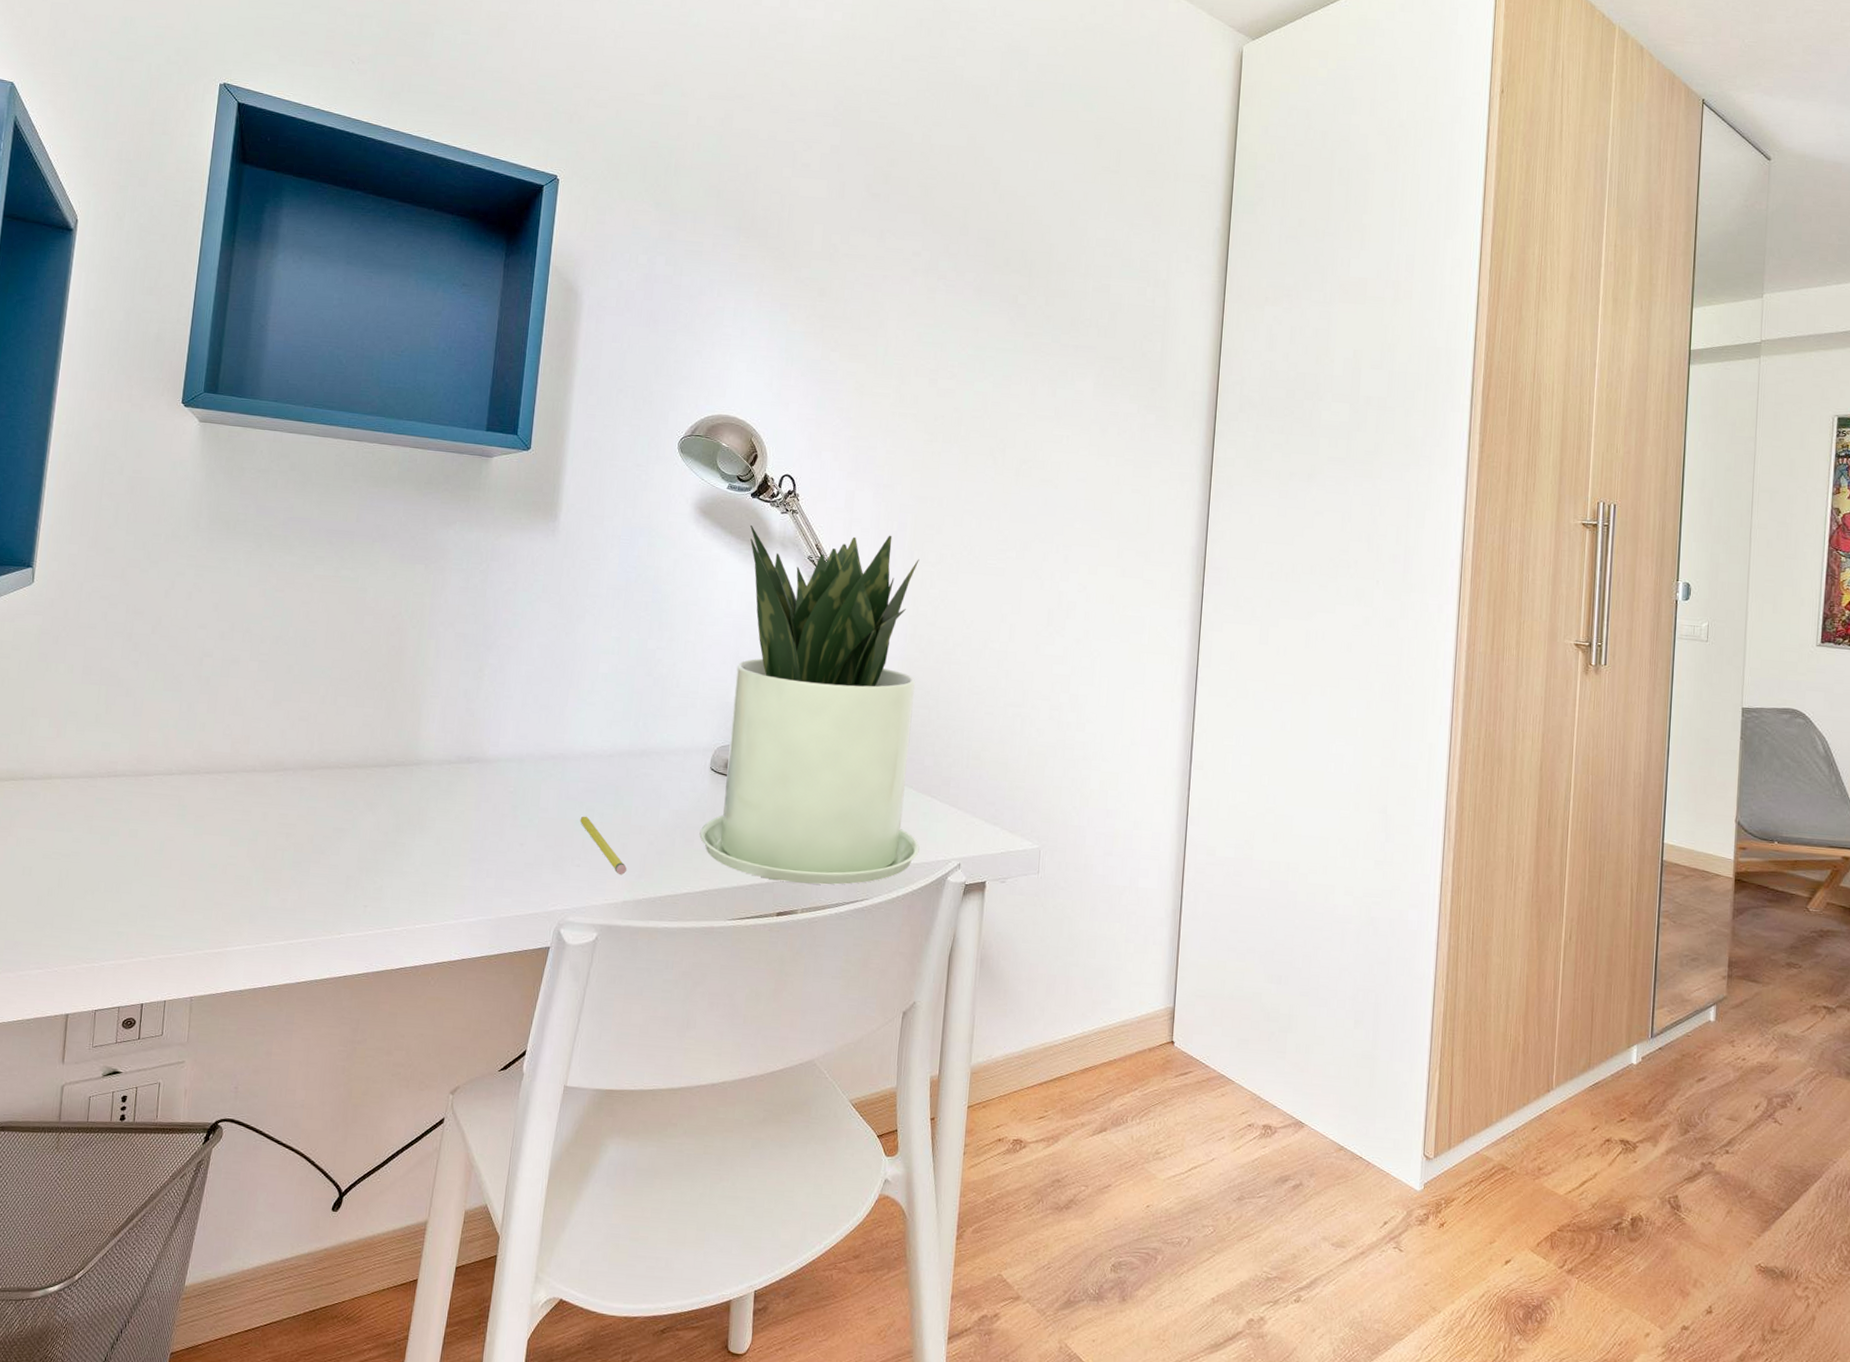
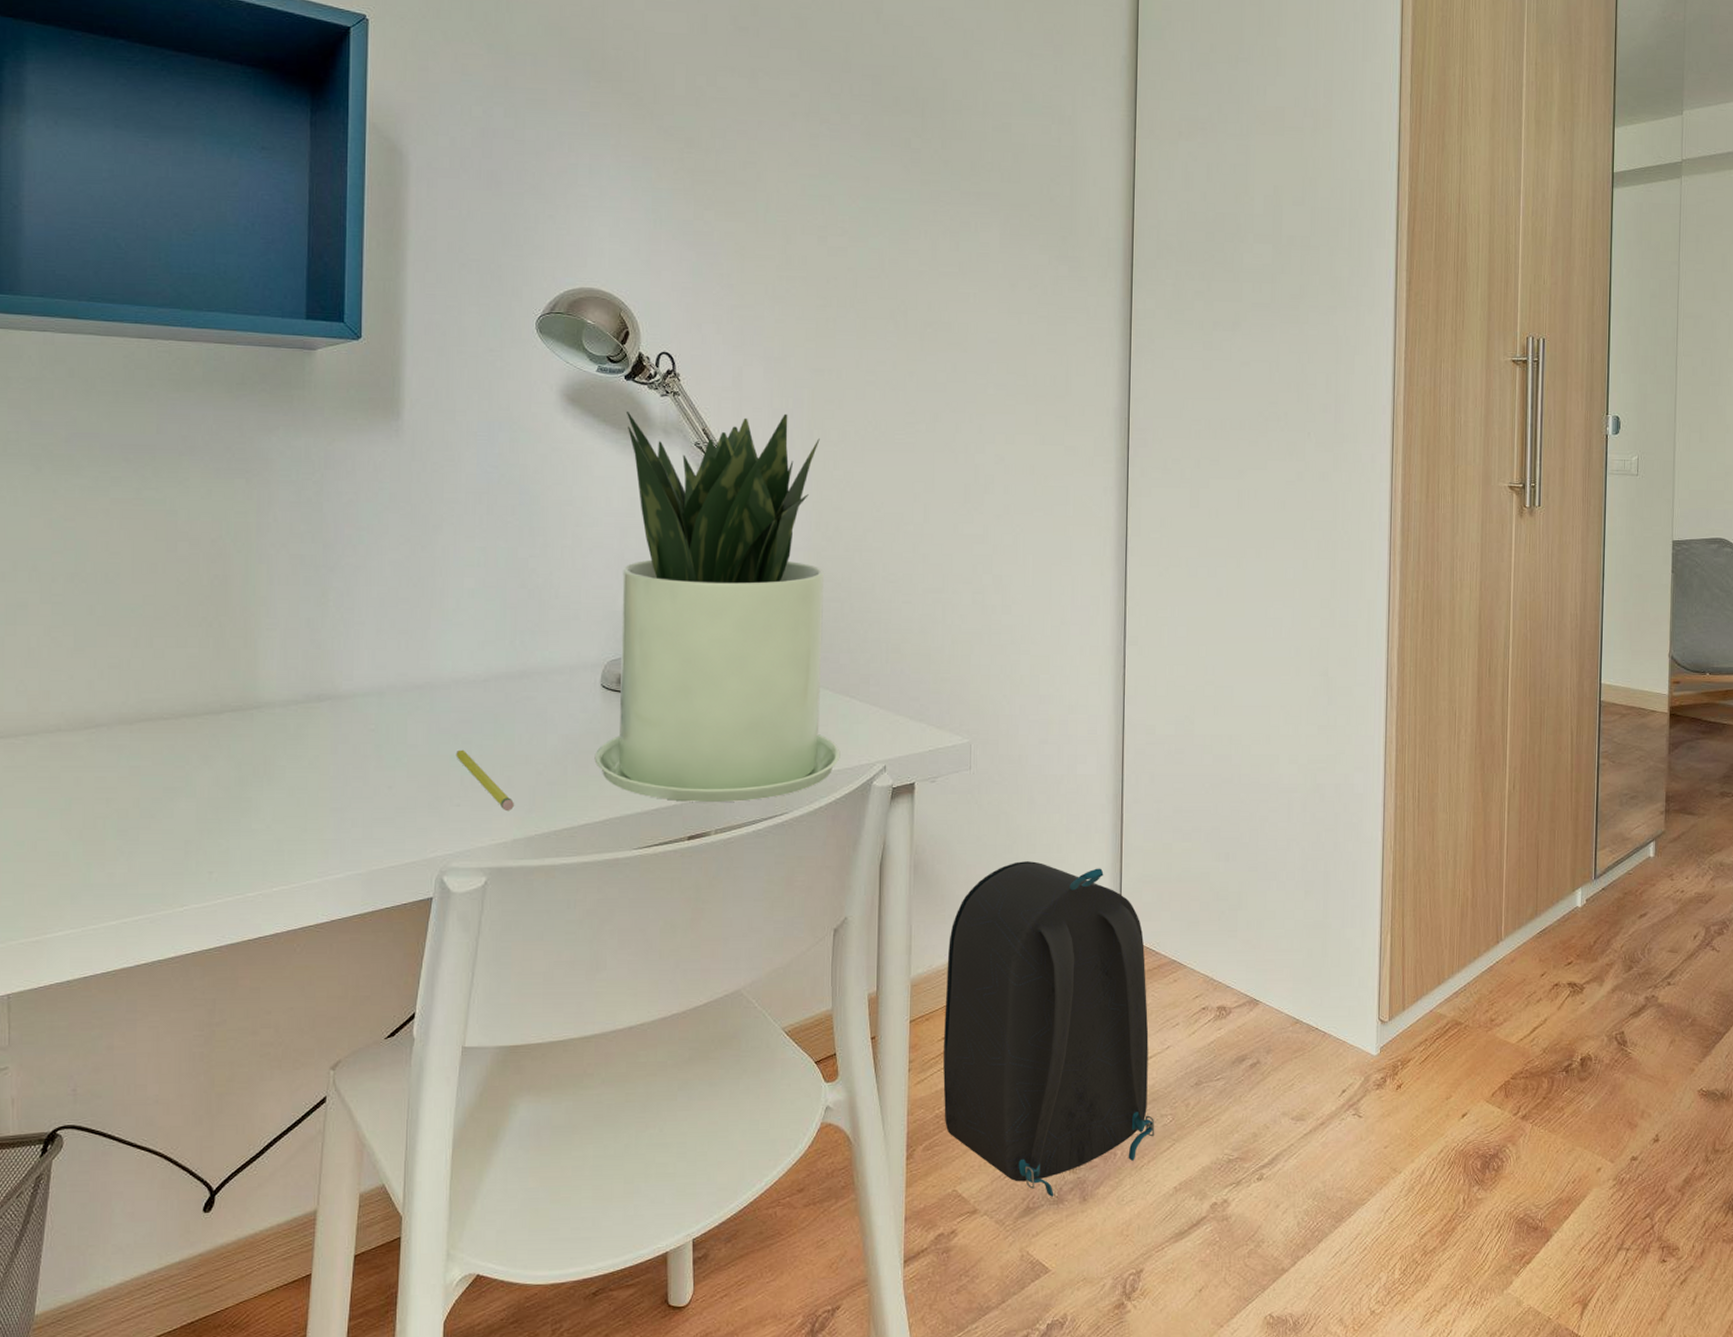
backpack: none [994,965,1196,1293] -> present [943,861,1155,1197]

